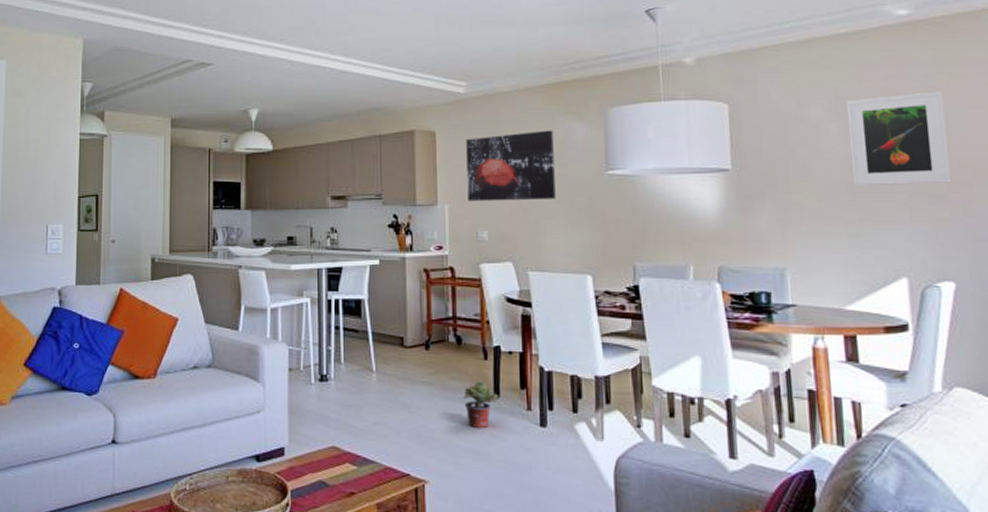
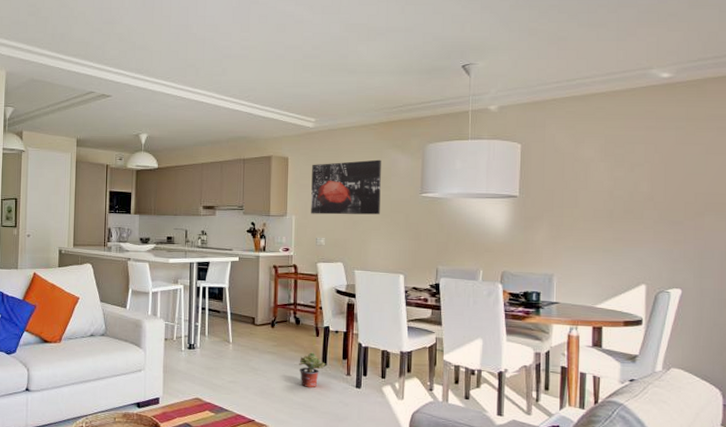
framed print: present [846,91,951,187] -> none [612,140,689,213]

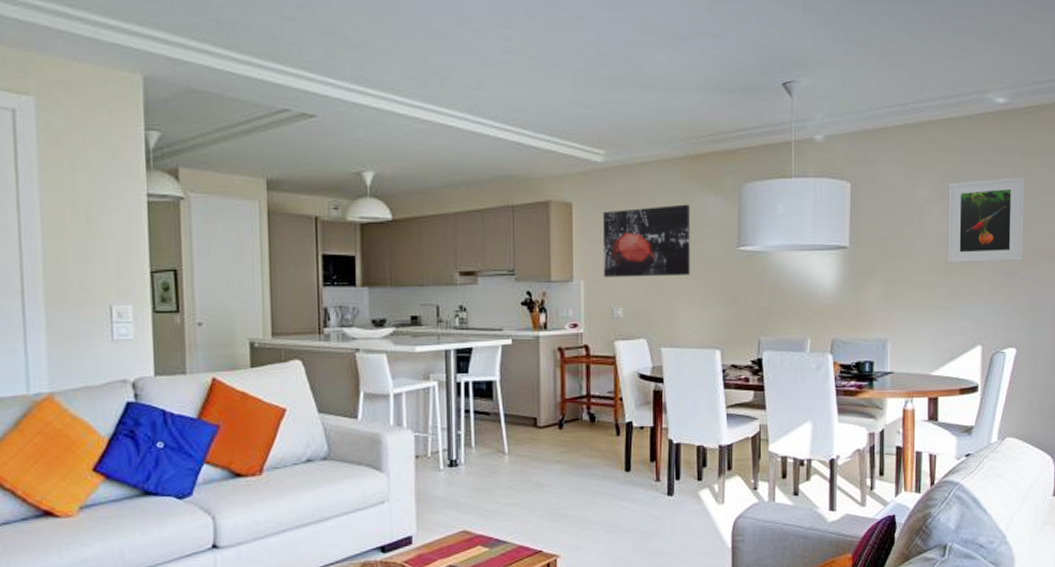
potted plant: present [299,352,326,388] -> none [596,456,630,501]
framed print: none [612,140,689,213] -> present [947,177,1024,264]

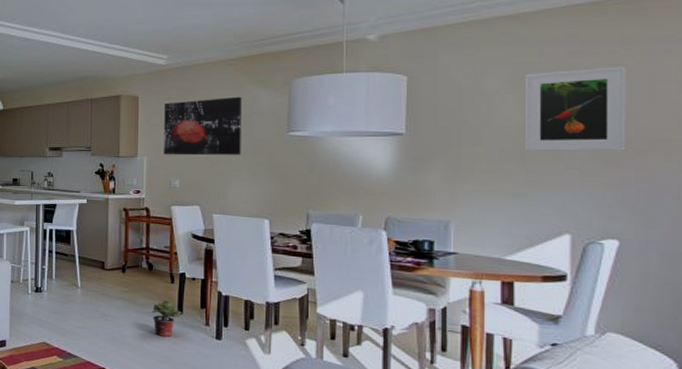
potted plant: none [596,456,630,501] -> present [152,300,182,337]

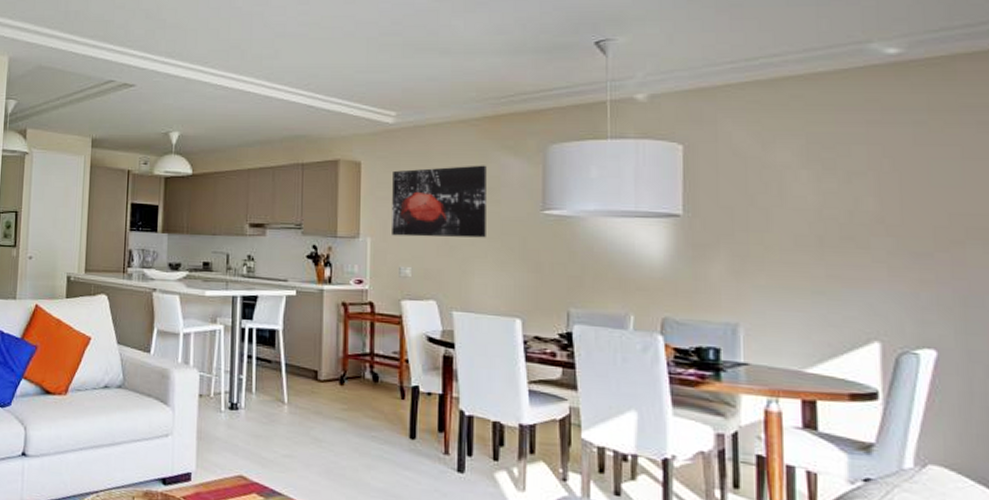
potted plant: present [152,300,182,337] -> none [378,420,416,469]
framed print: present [524,66,626,152] -> none [819,139,939,241]

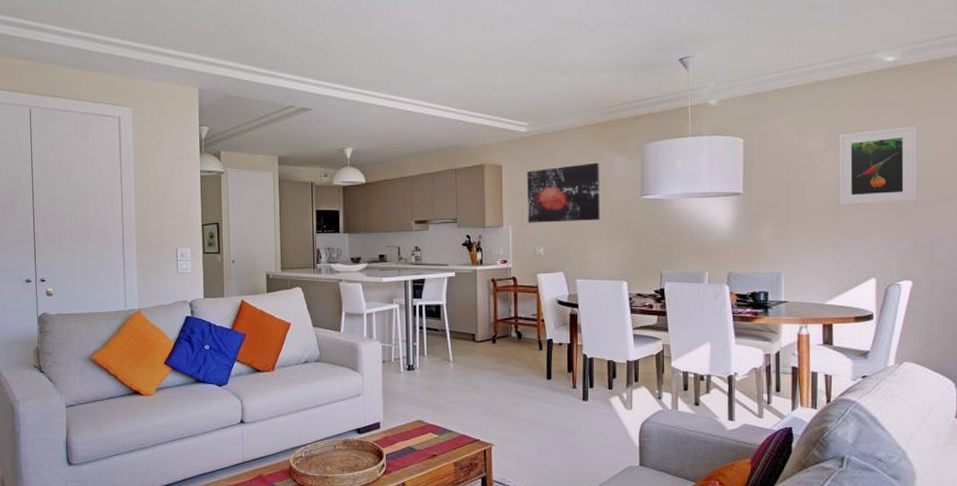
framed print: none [819,139,939,241] -> present [839,126,917,206]

